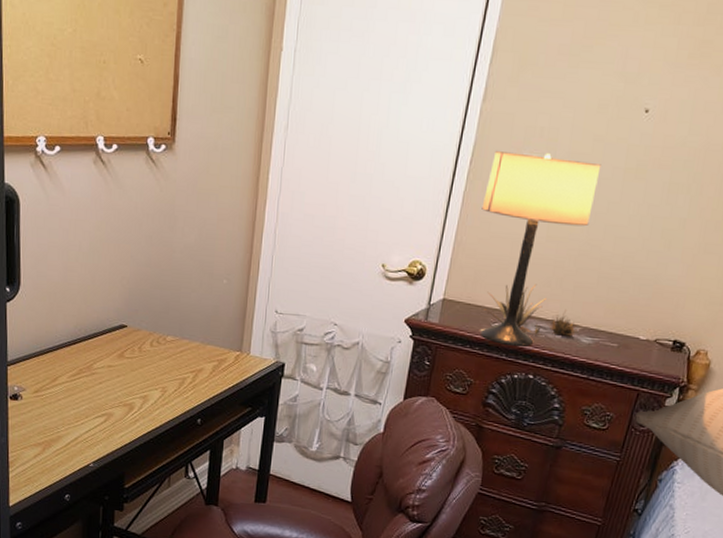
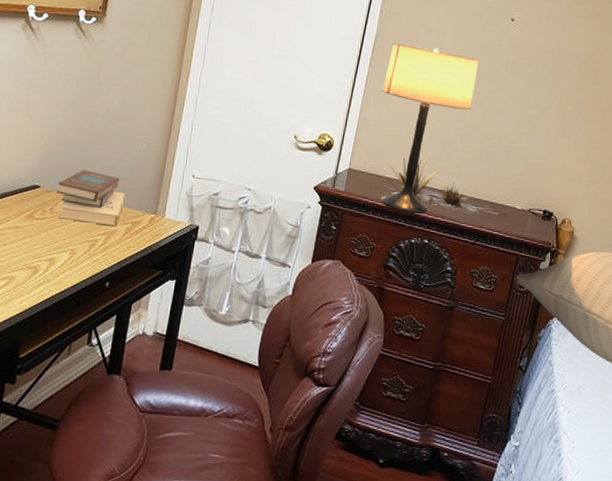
books: none [142,308,210,365] -> present [56,169,126,227]

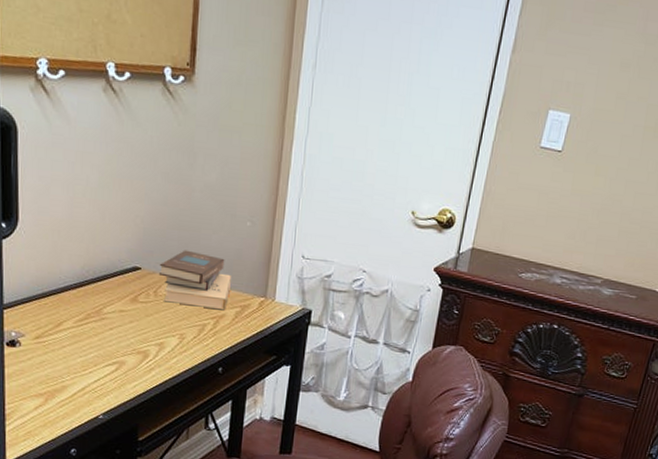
table lamp: present [380,42,479,215] -> none [506,102,623,298]
succulent plant: present [386,157,465,208] -> none [512,235,600,291]

